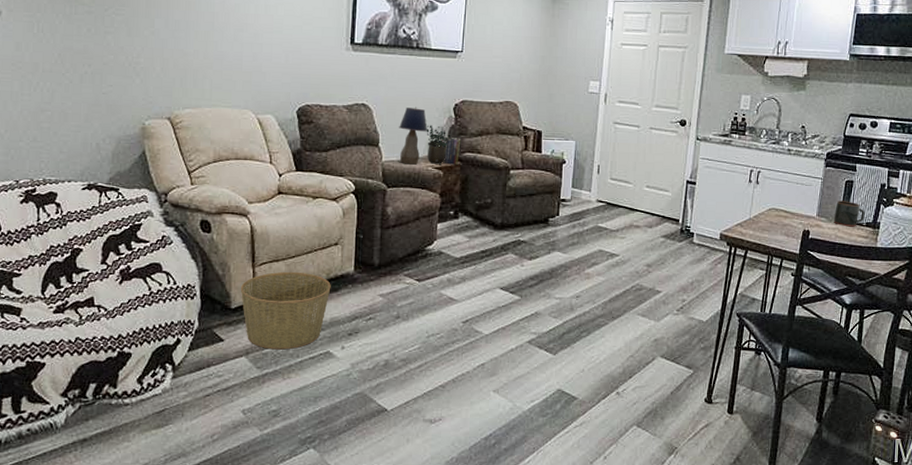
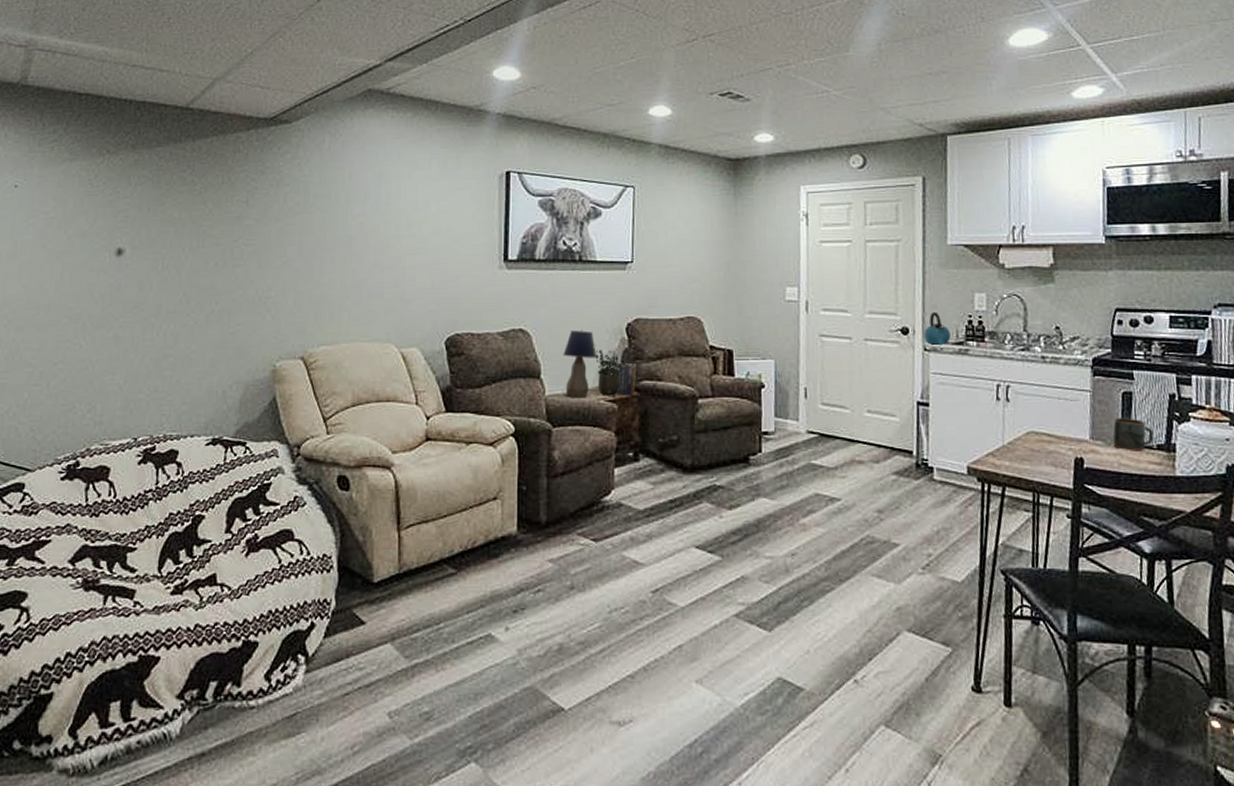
basket: present [240,271,331,350] -> none [384,534,490,633]
kettle: none [697,109,719,136] -> present [923,312,951,345]

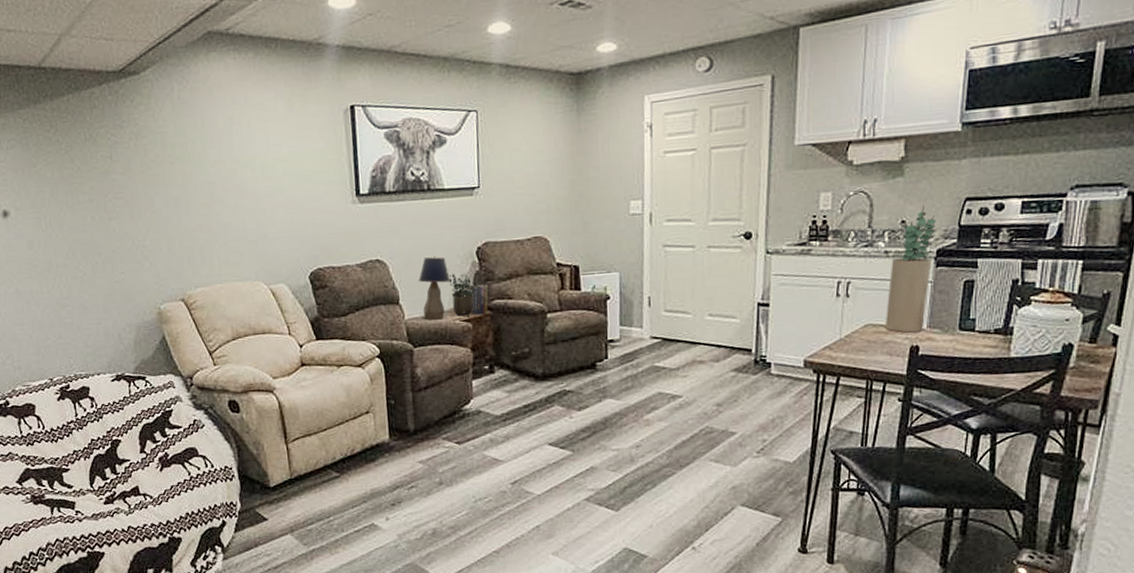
kettle: present [923,312,951,345] -> none [767,215,794,248]
vase: none [1047,313,1090,445] -> present [884,206,936,334]
mug: present [1112,418,1154,451] -> none [950,305,992,337]

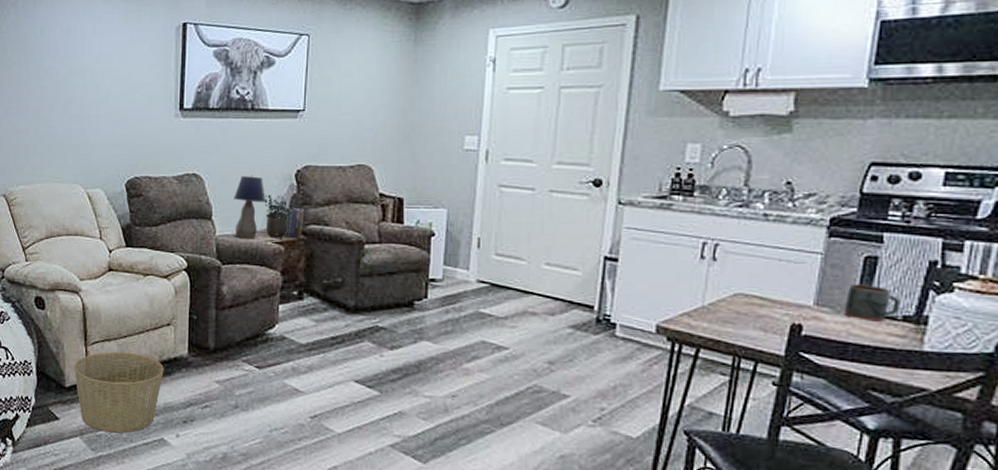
basket: none [276,444,368,526] -> present [73,351,164,433]
vase: present [884,206,936,334] -> none [759,167,831,310]
mug: none [950,305,992,337] -> present [843,284,901,322]

